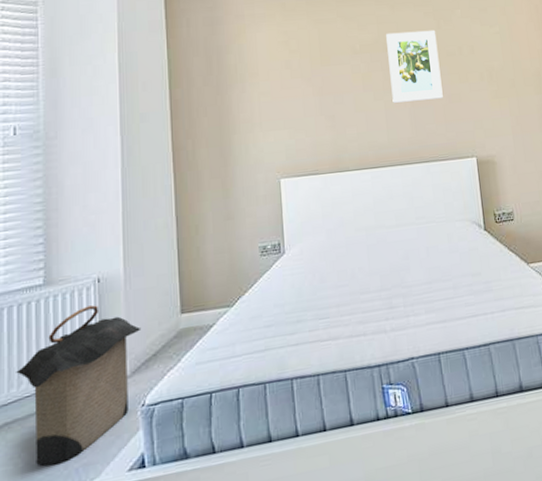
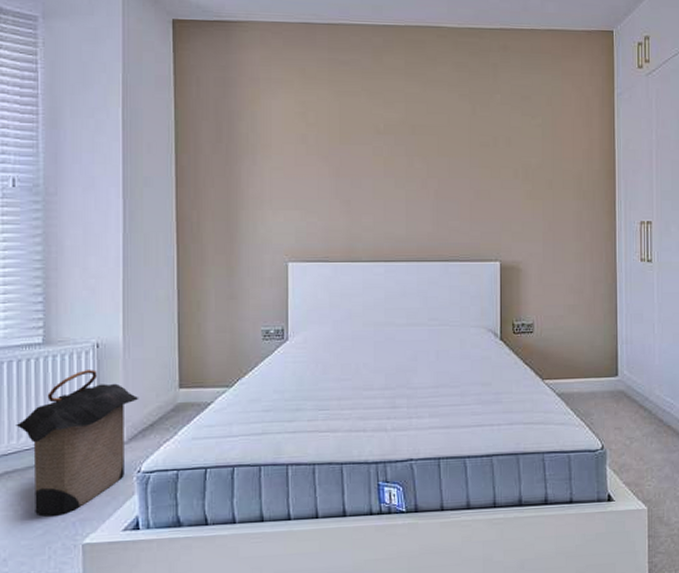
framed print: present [386,30,443,103] -> none [414,114,471,193]

